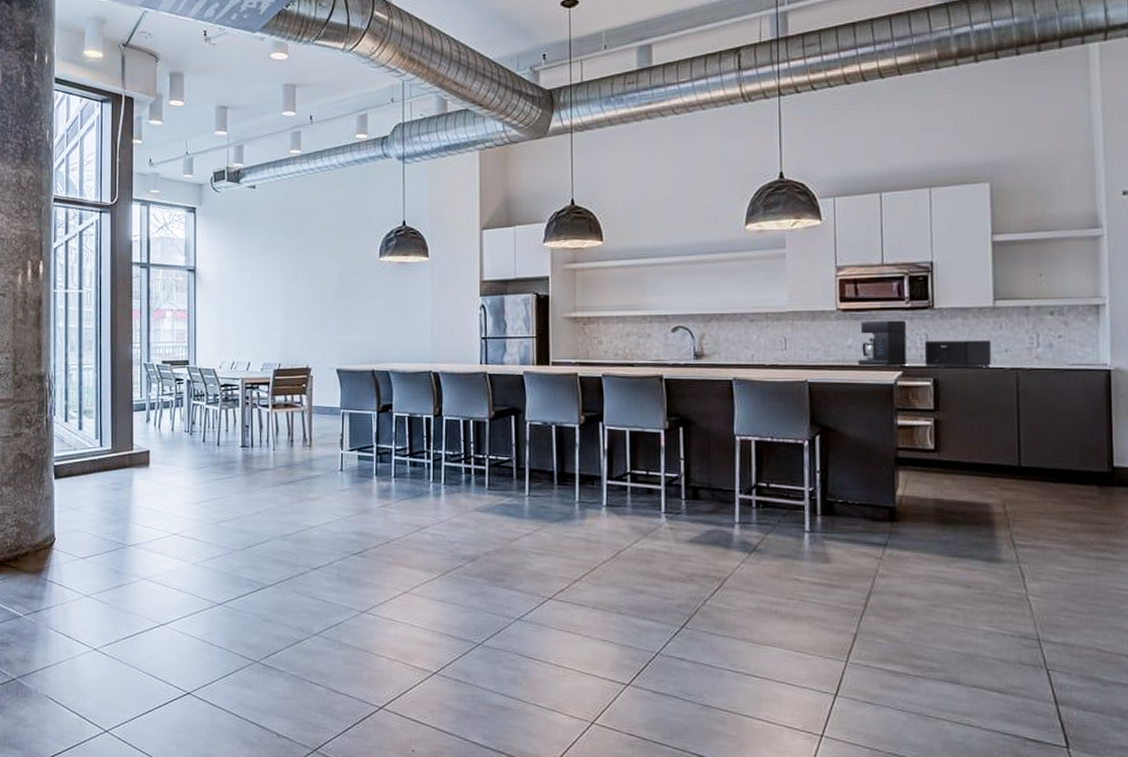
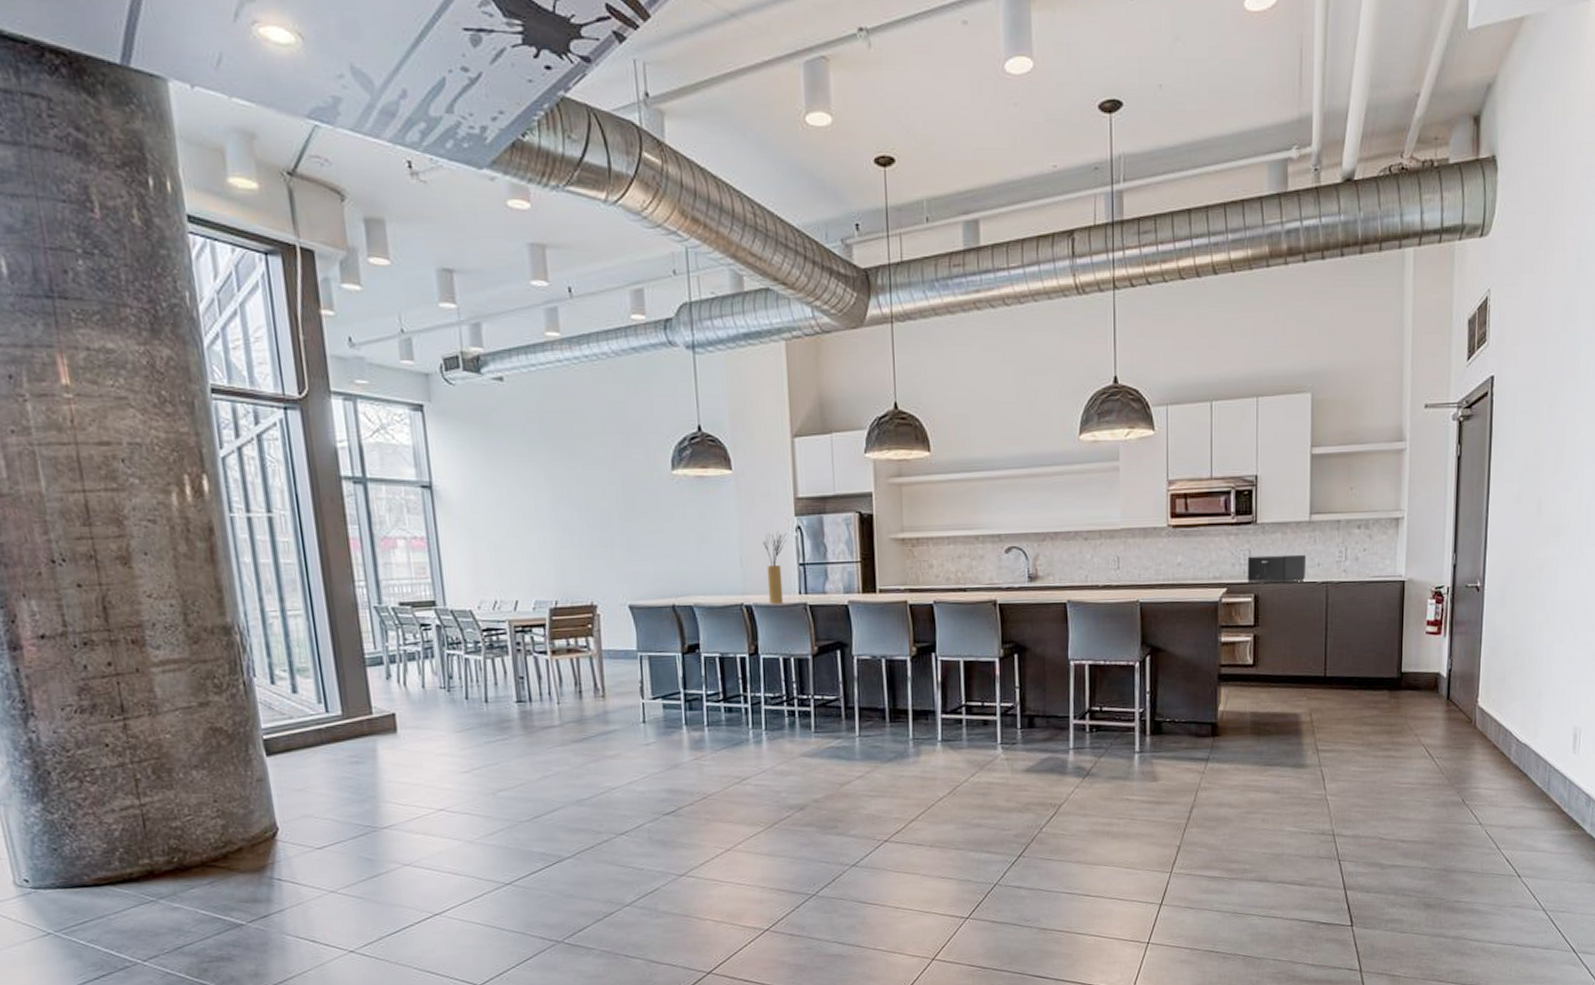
vase: none [451,309,472,373] -> present [763,531,787,605]
coffee maker: present [858,320,907,367] -> none [1186,536,1231,584]

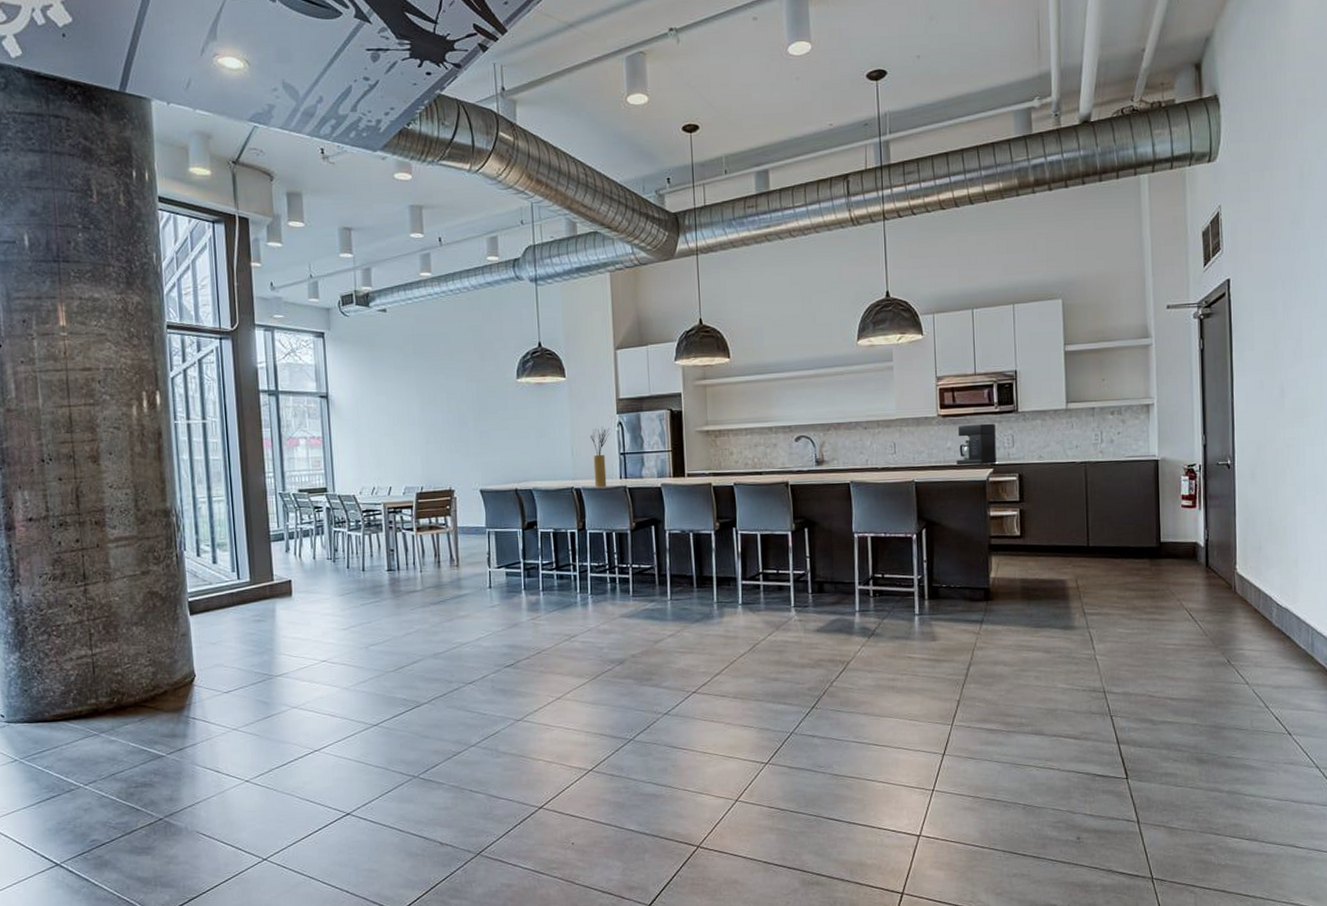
coffee maker: none [1186,536,1231,584] -> present [956,423,997,466]
toaster: present [1247,554,1307,583] -> none [1010,438,1065,464]

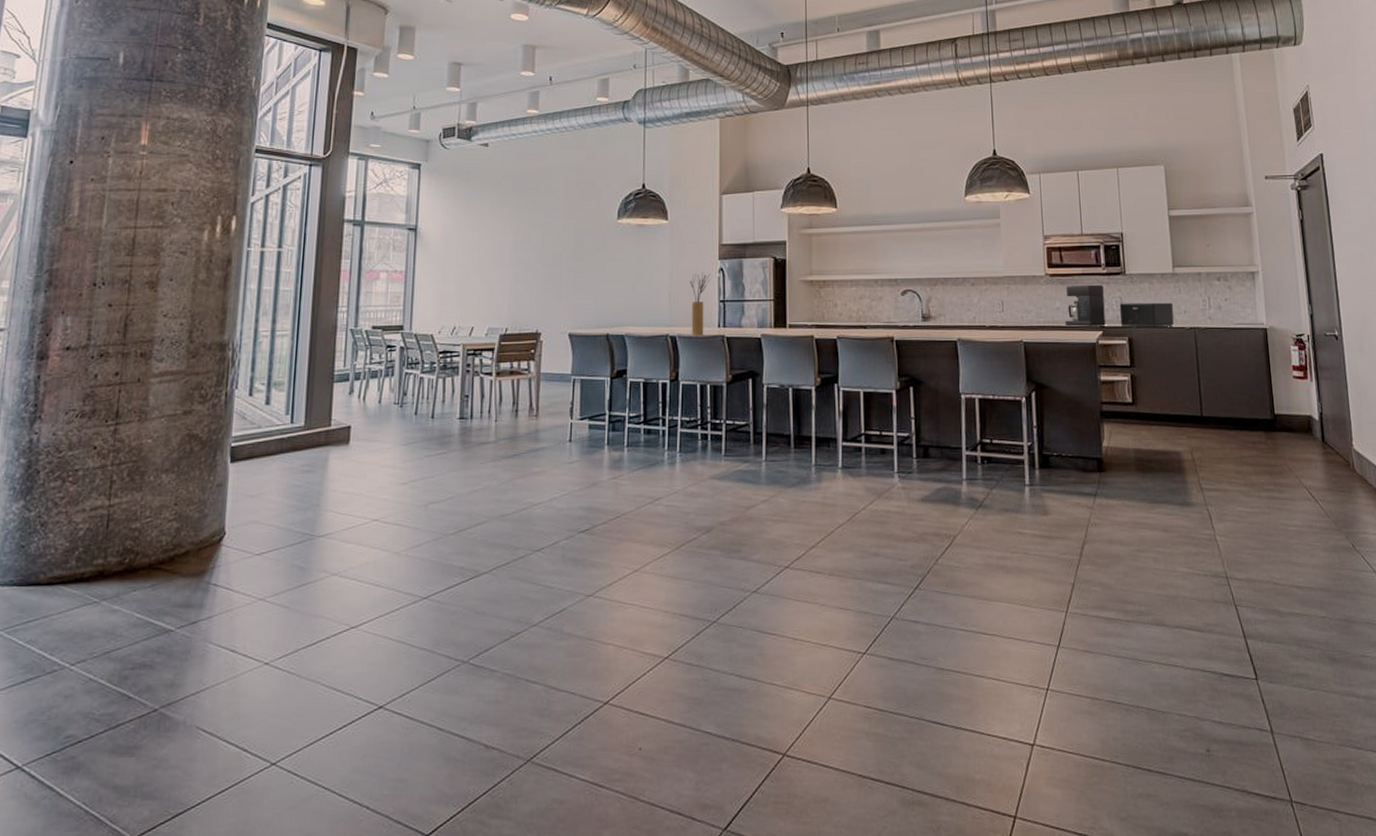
toaster: none [1010,438,1065,464] -> present [1119,302,1174,328]

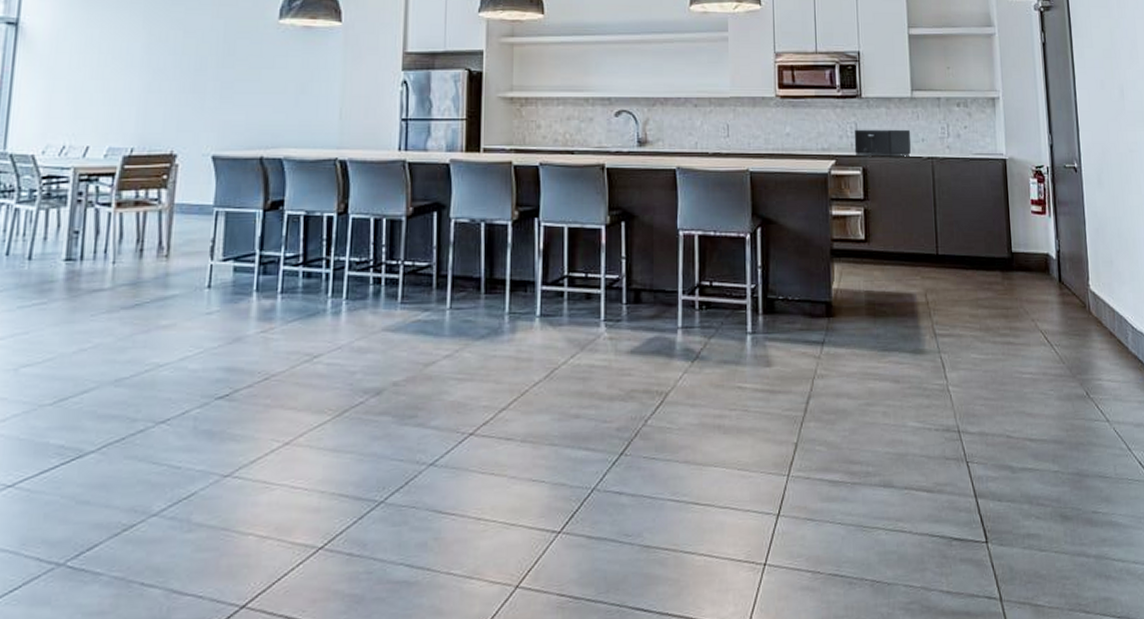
vase: present [690,272,711,336] -> none [365,85,392,161]
coffee maker: present [1065,284,1106,327] -> none [795,108,839,156]

